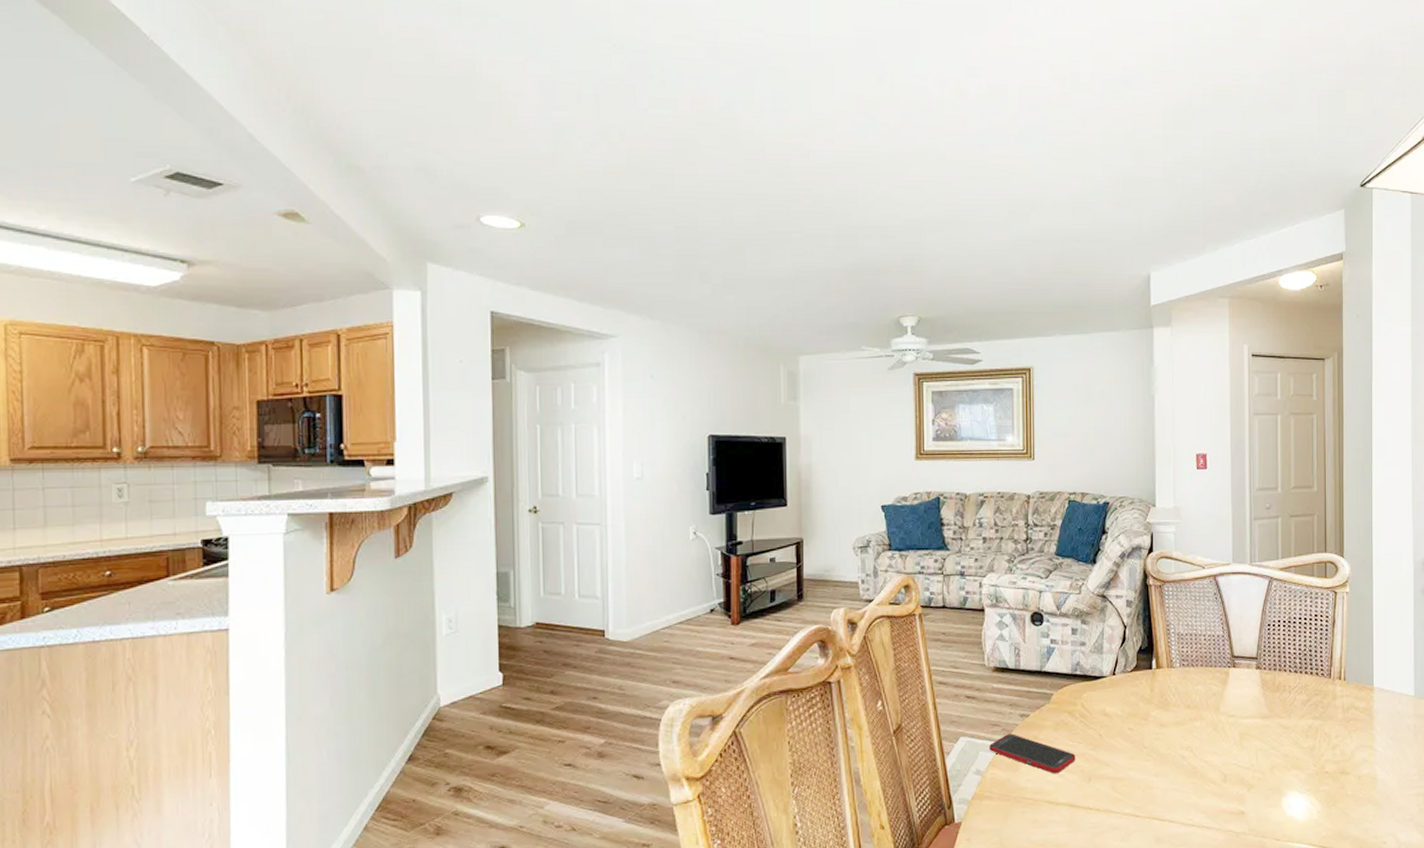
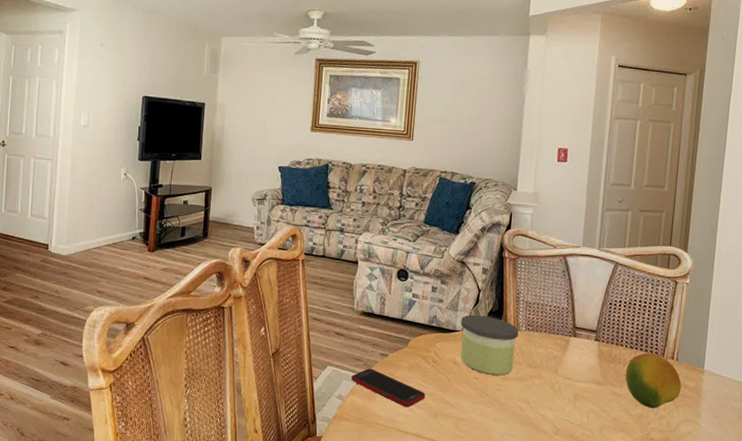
candle: none [1108,655,1173,723] -> present [460,314,519,376]
fruit: none [1292,676,1352,738] -> present [625,353,682,408]

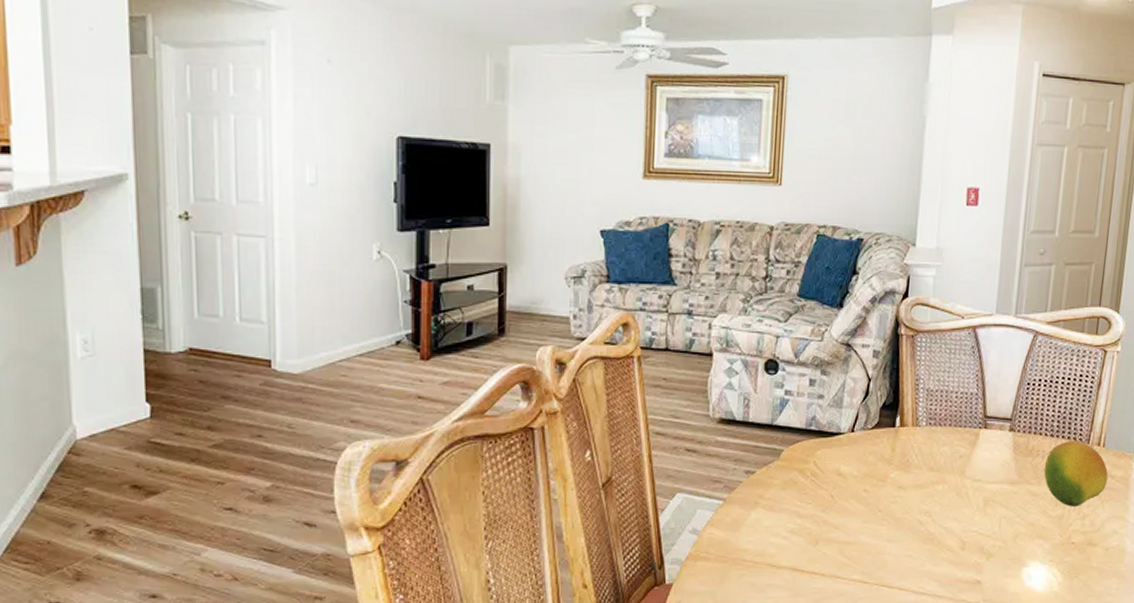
cell phone: present [351,368,426,408] -> none [708,491,804,536]
candle: present [460,314,519,376] -> none [846,411,918,485]

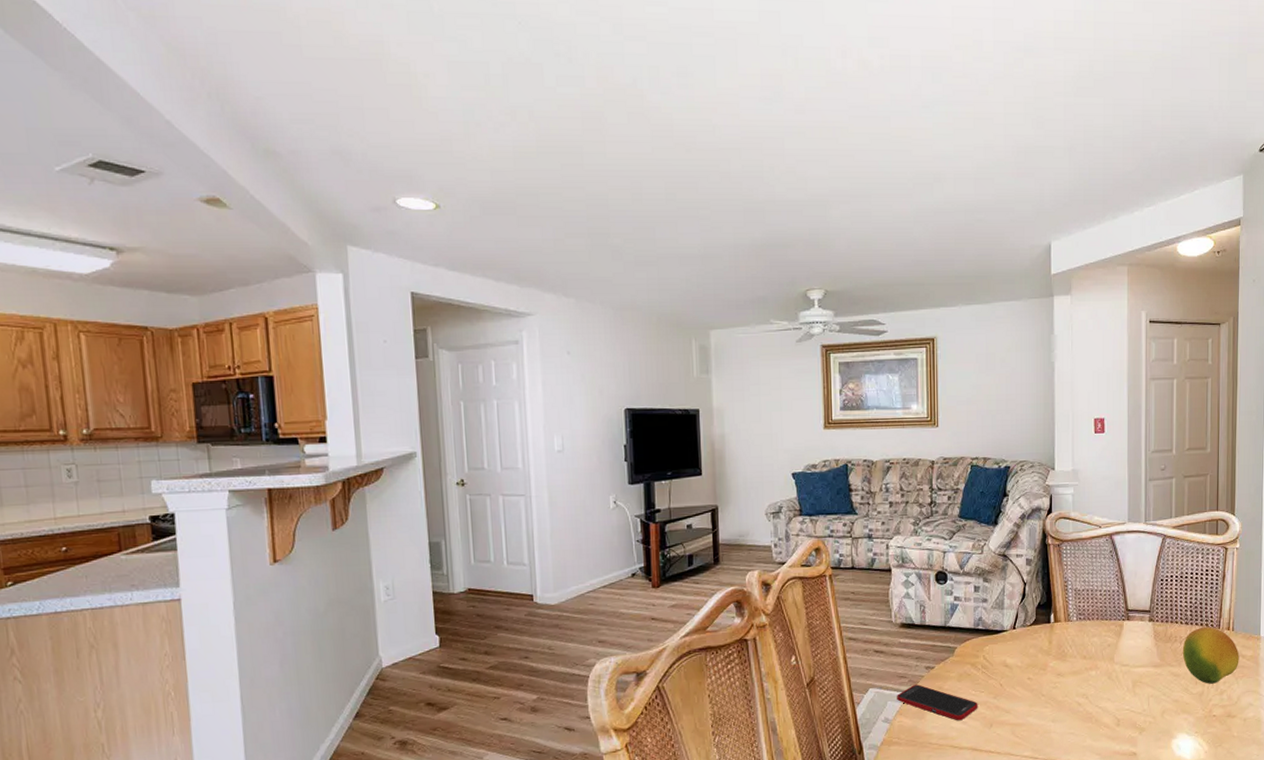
cell phone: none [708,491,804,536] -> present [897,684,978,721]

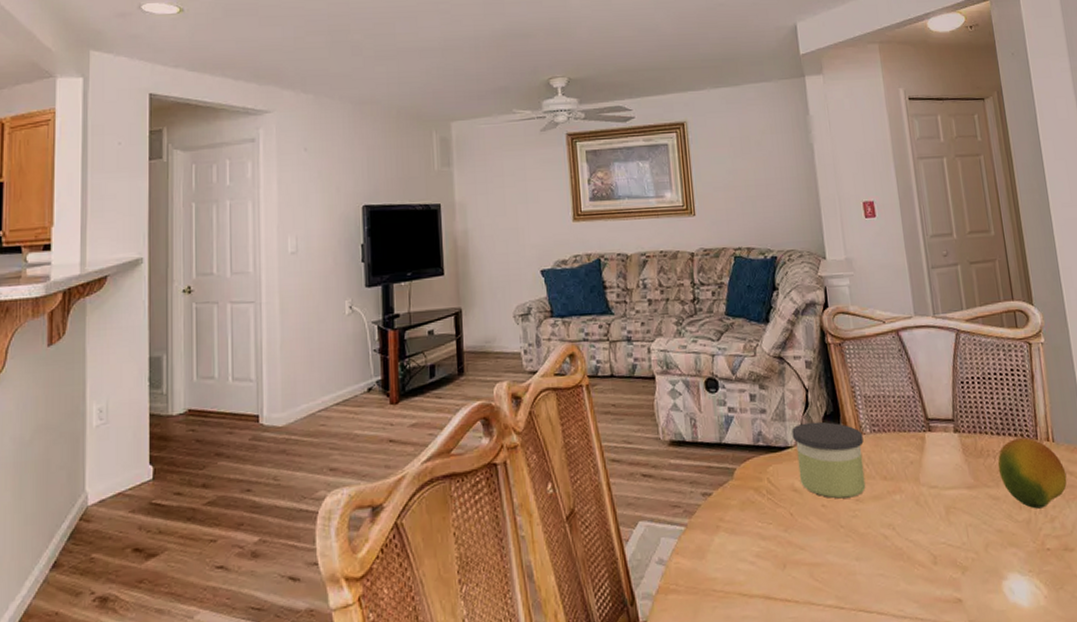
cell phone: present [897,684,978,721] -> none [671,515,767,561]
candle: none [1008,610,1070,673] -> present [792,421,866,499]

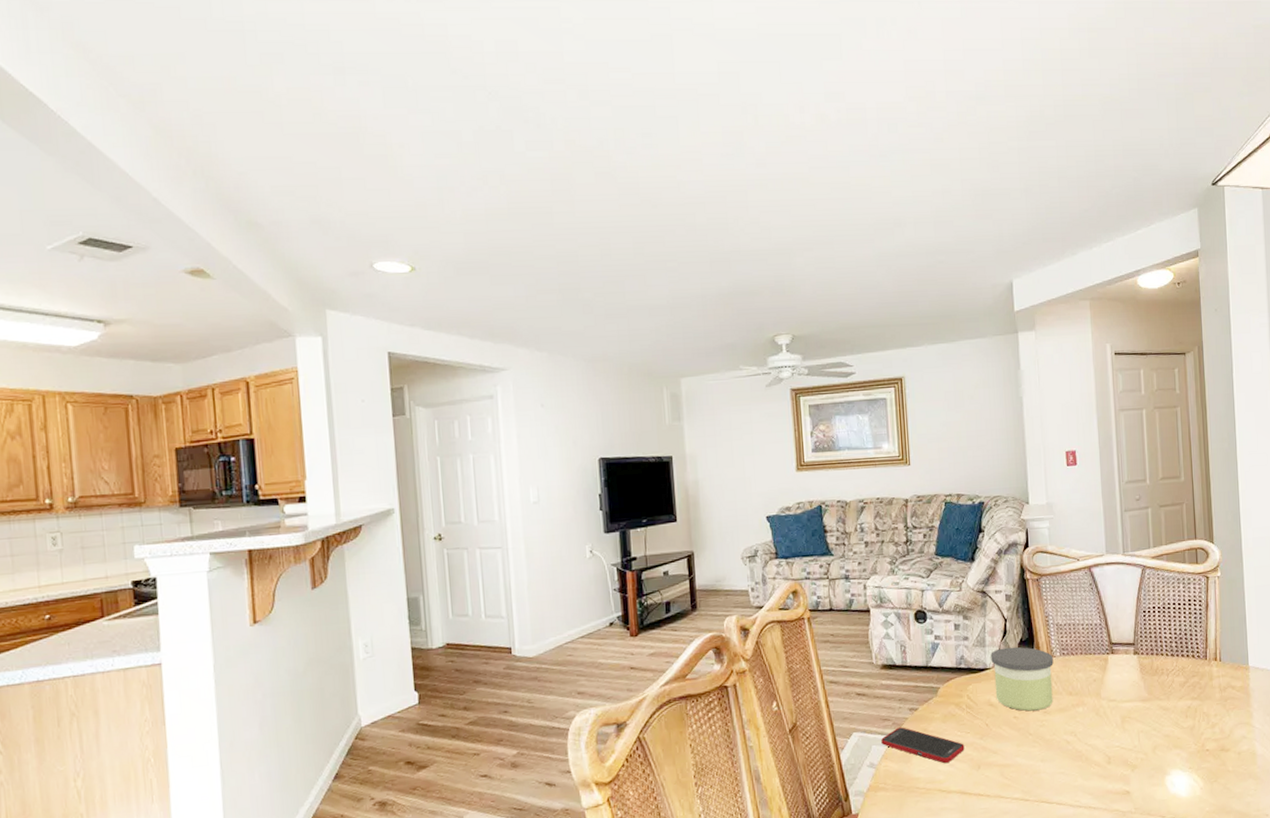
cell phone: none [671,515,767,561] -> present [881,727,965,764]
fruit: present [997,438,1067,509] -> none [1170,658,1229,717]

